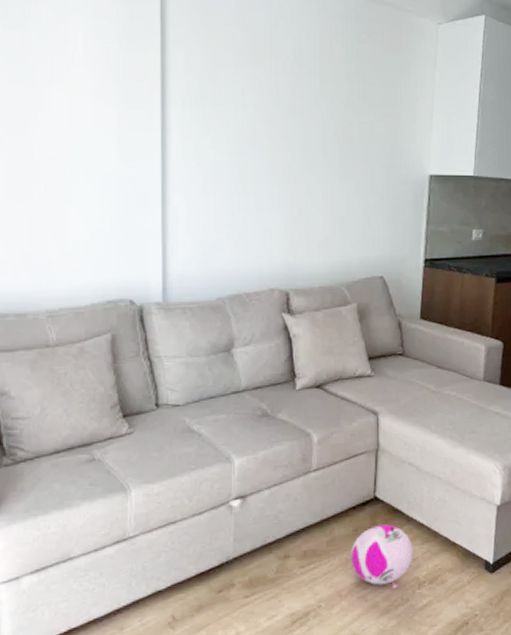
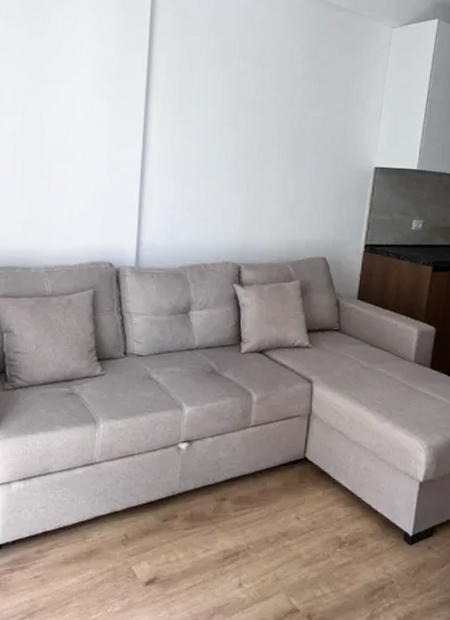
ball: present [350,524,414,589] -> none [279,483,337,544]

